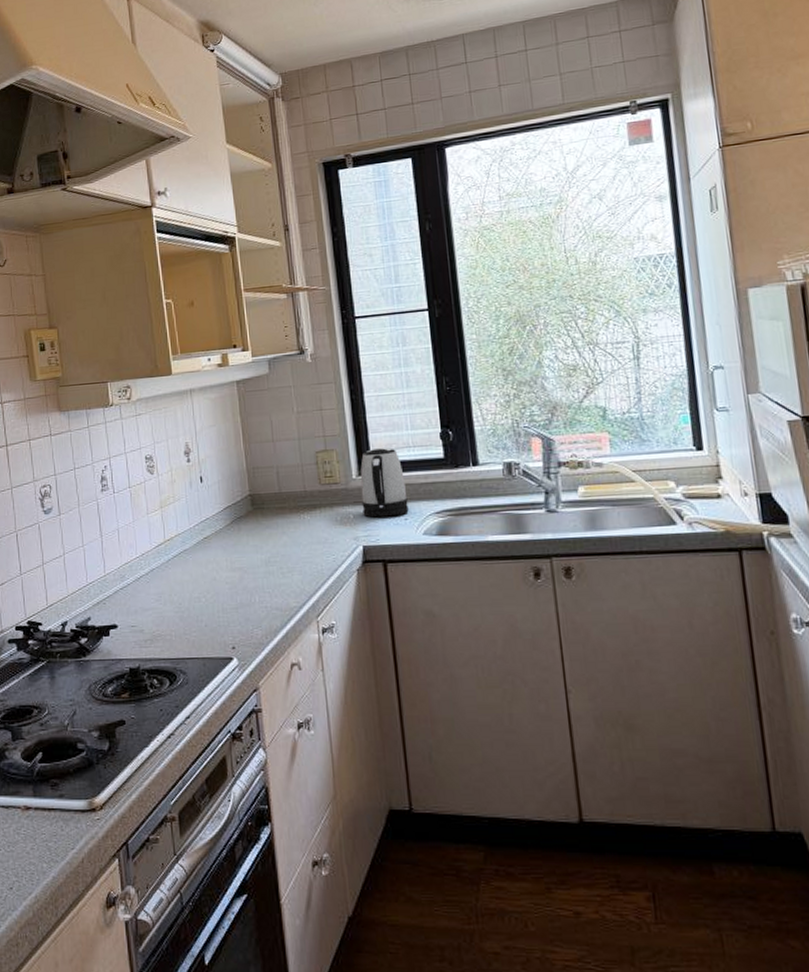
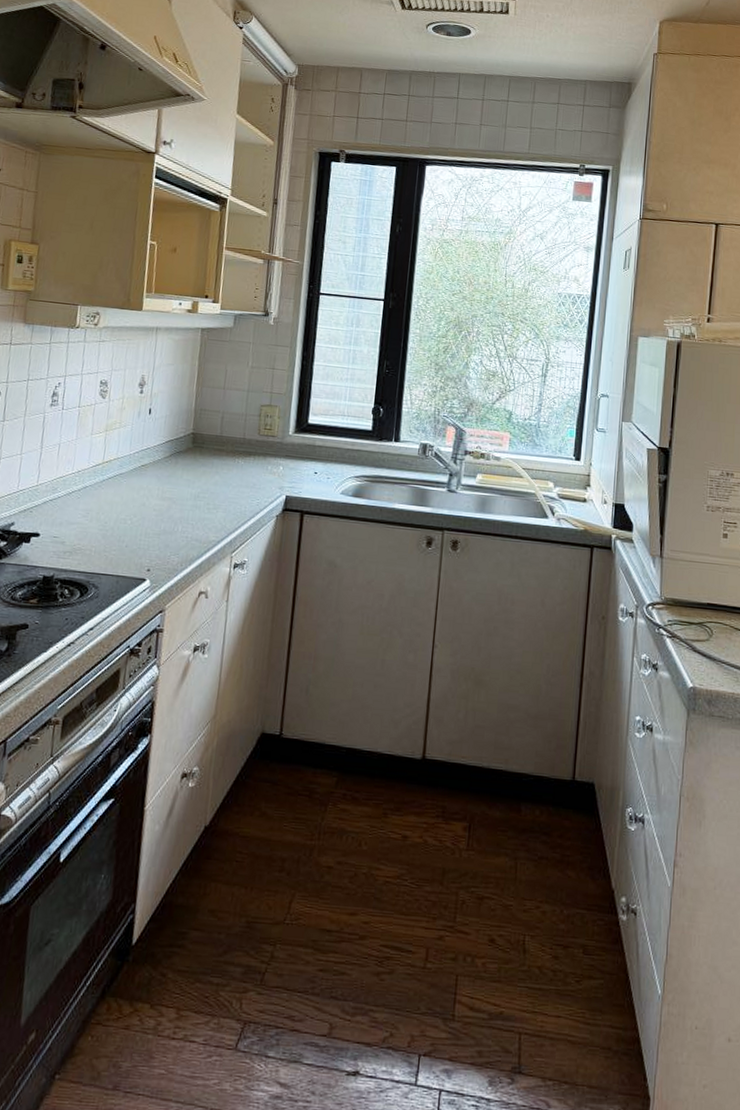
kettle: present [360,447,409,518] -> none [292,411,335,474]

